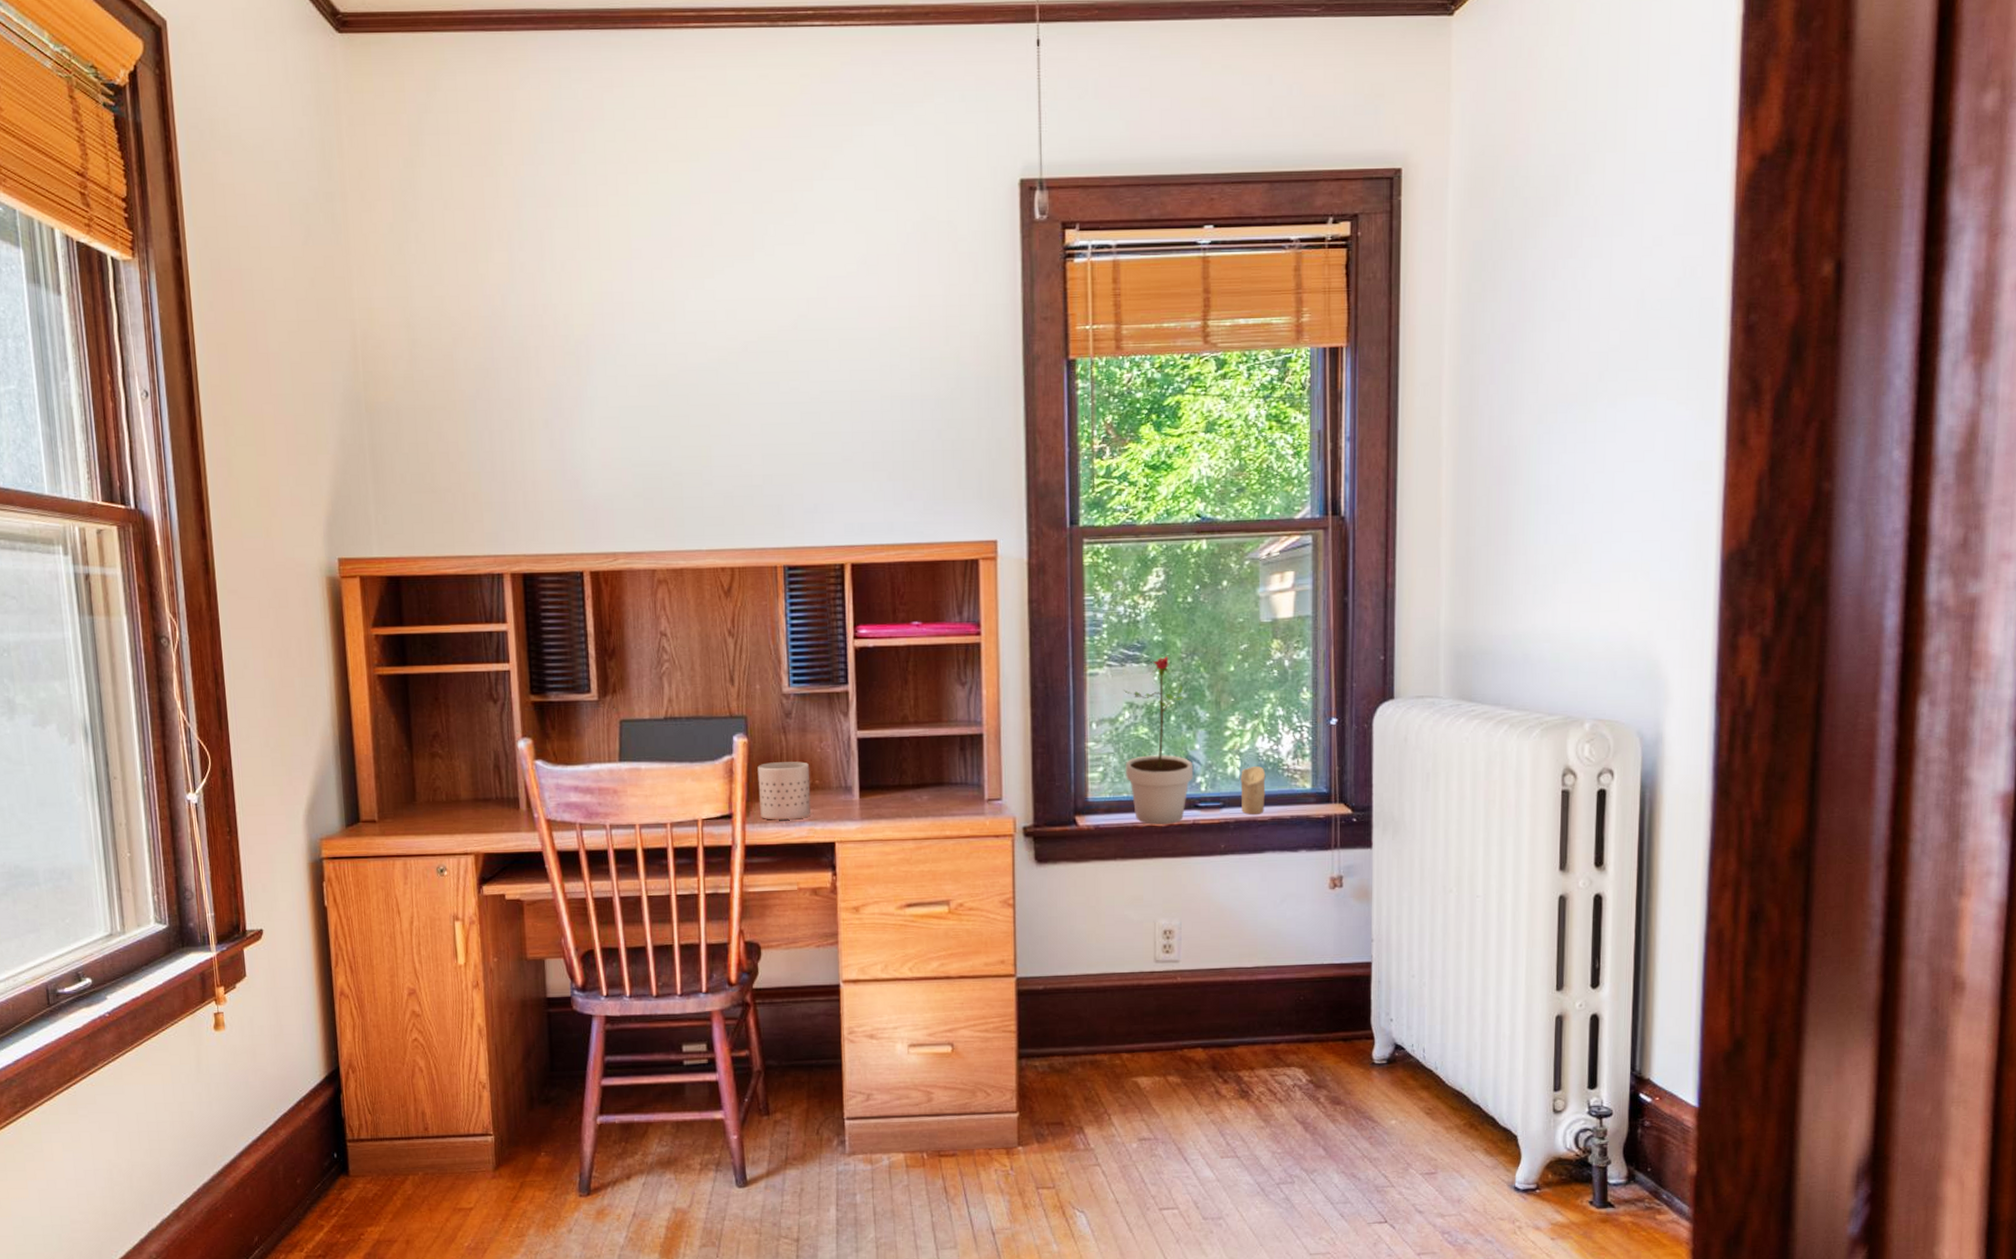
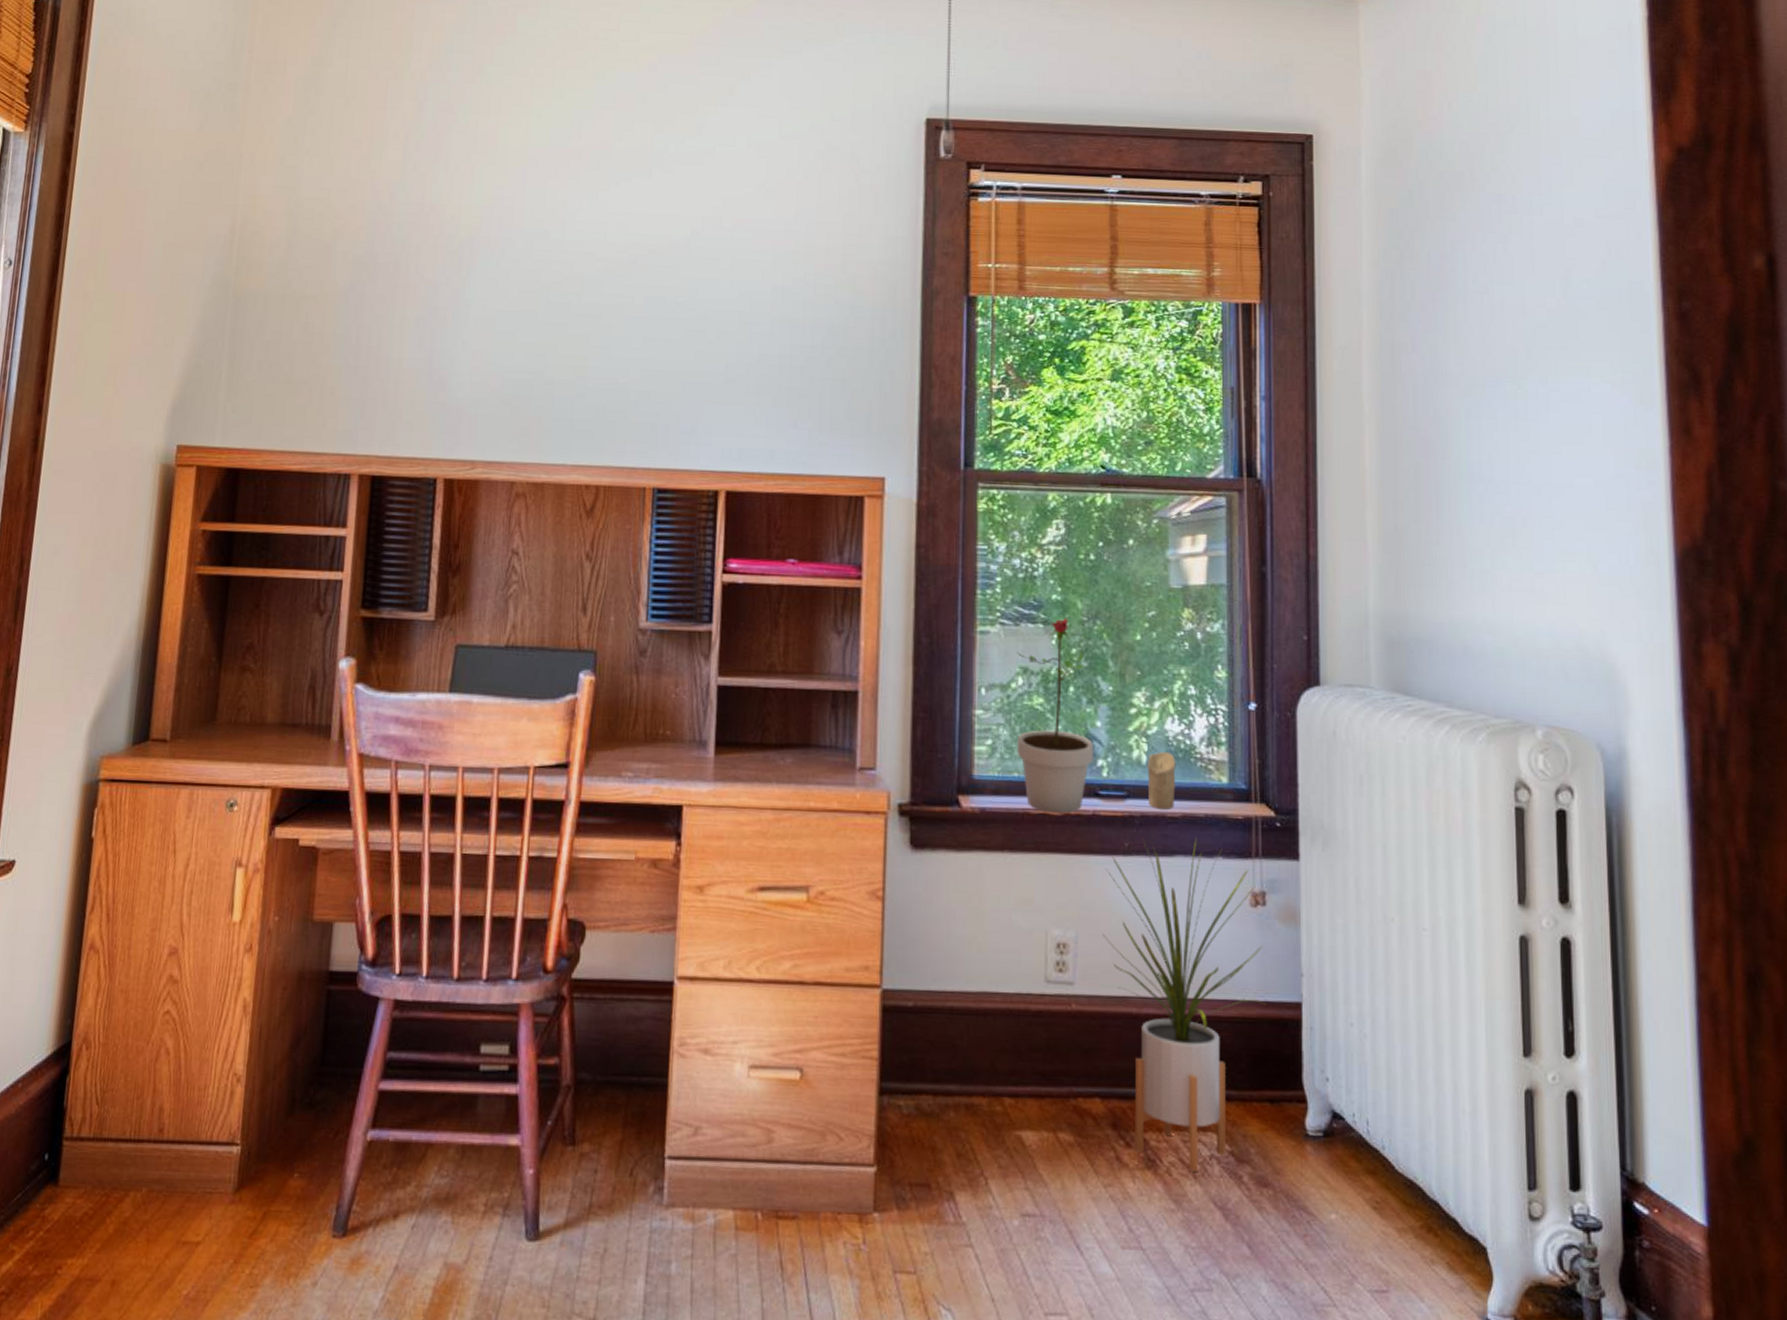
mug: present [757,761,811,820] -> none [600,706,662,775]
house plant: none [1202,836,1341,1098] -> present [1102,838,1266,1173]

